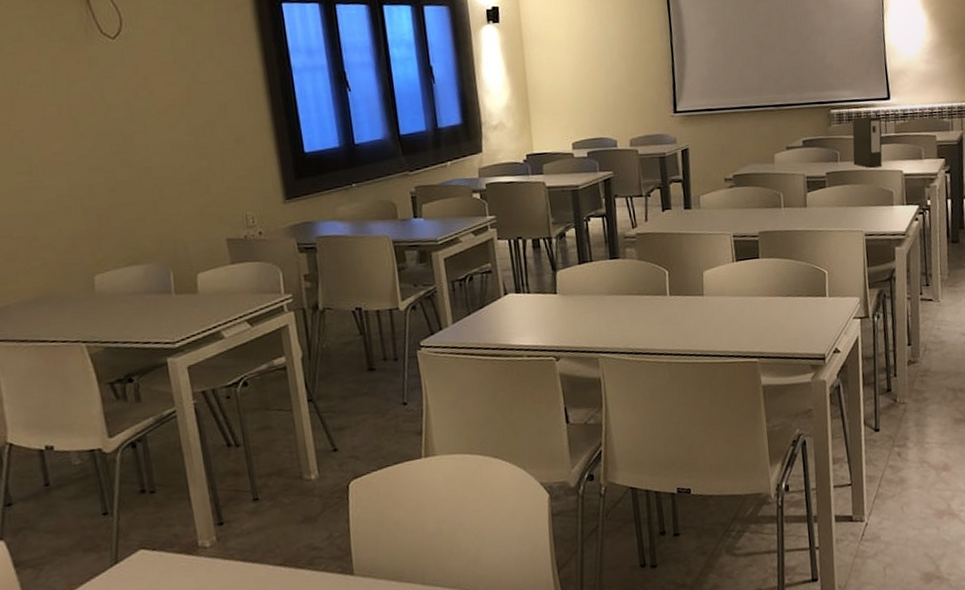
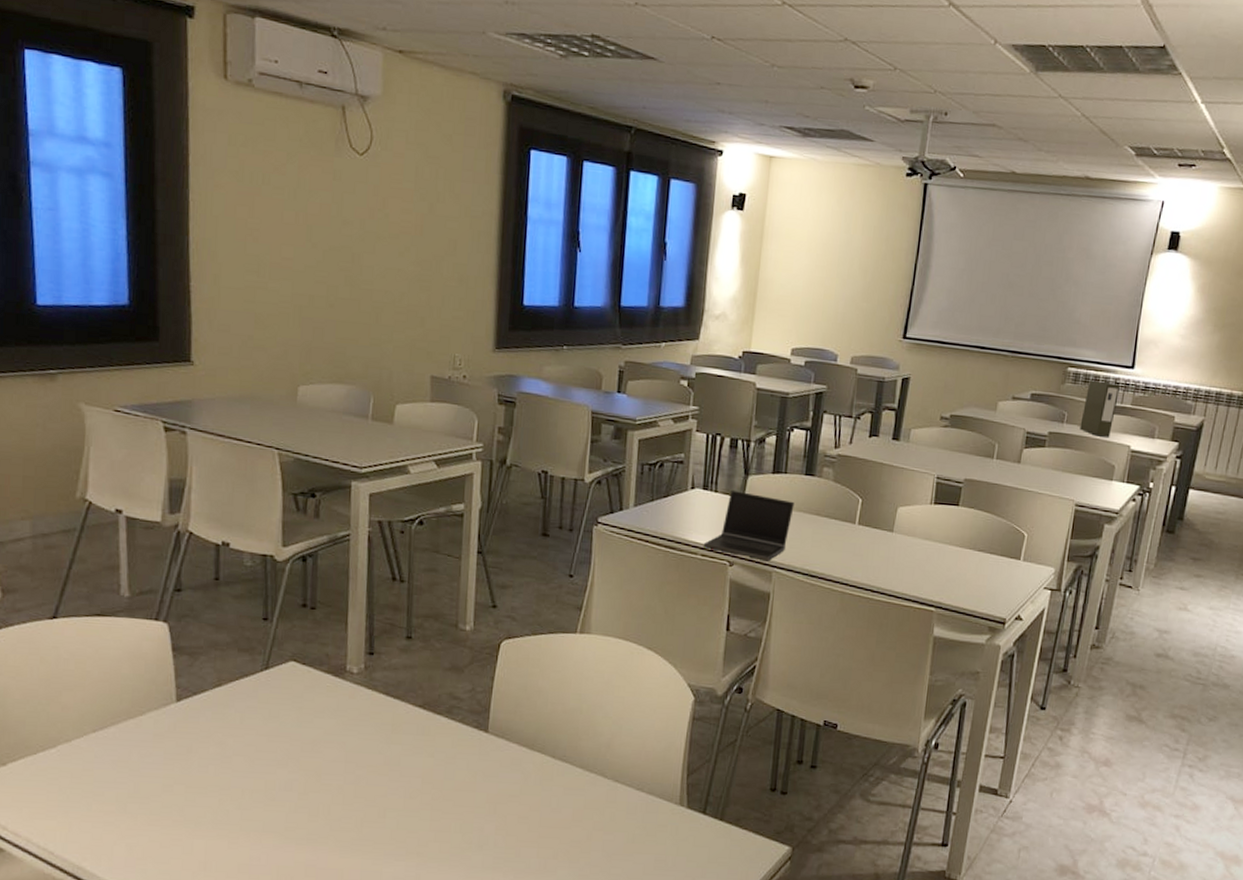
laptop computer: none [526,286,606,349] -> present [703,491,795,561]

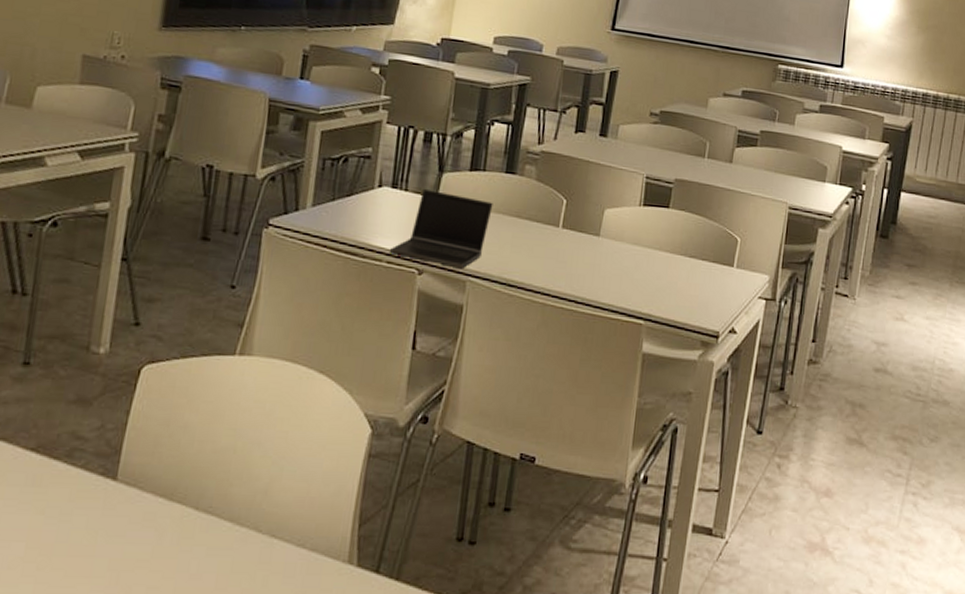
binder: present [1079,380,1120,437] -> none [791,78,830,137]

